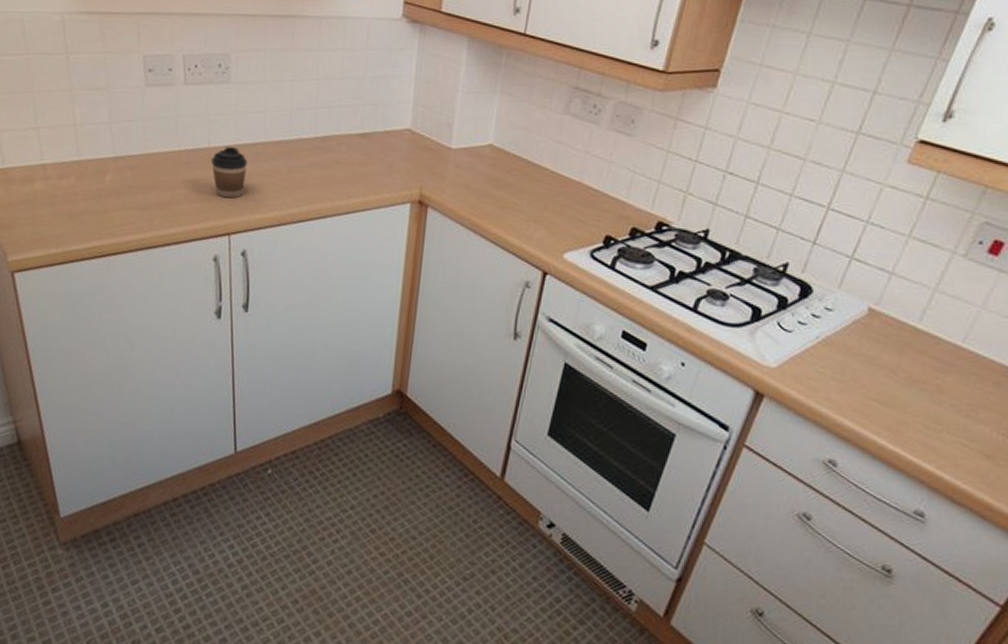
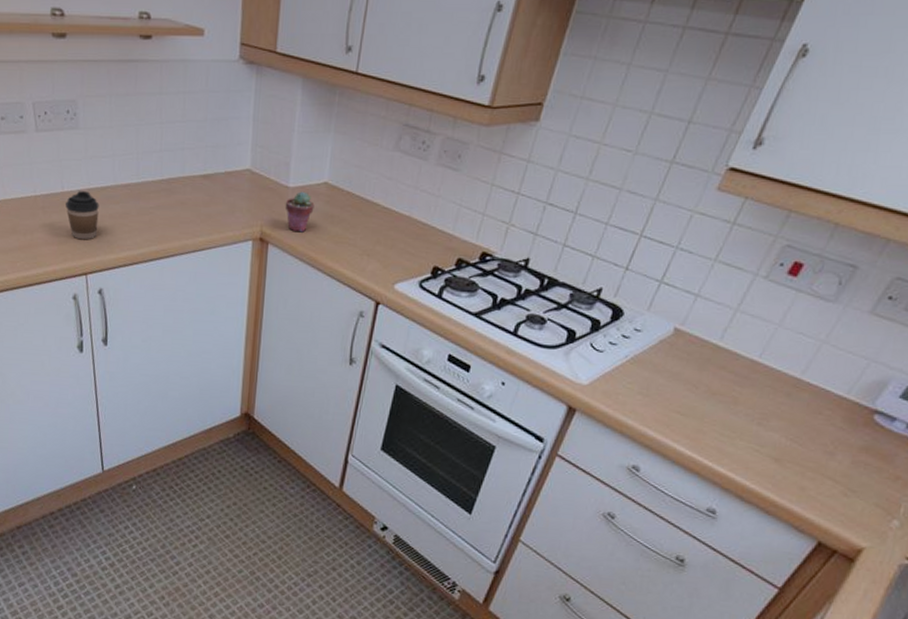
potted succulent: none [446,153,478,196] -> present [285,191,315,233]

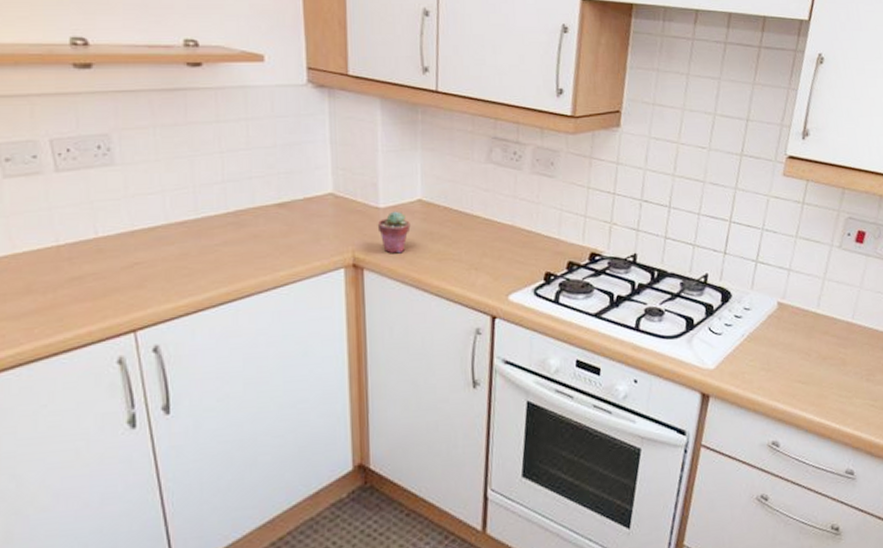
coffee cup: present [66,191,99,240] -> none [101,234,148,291]

